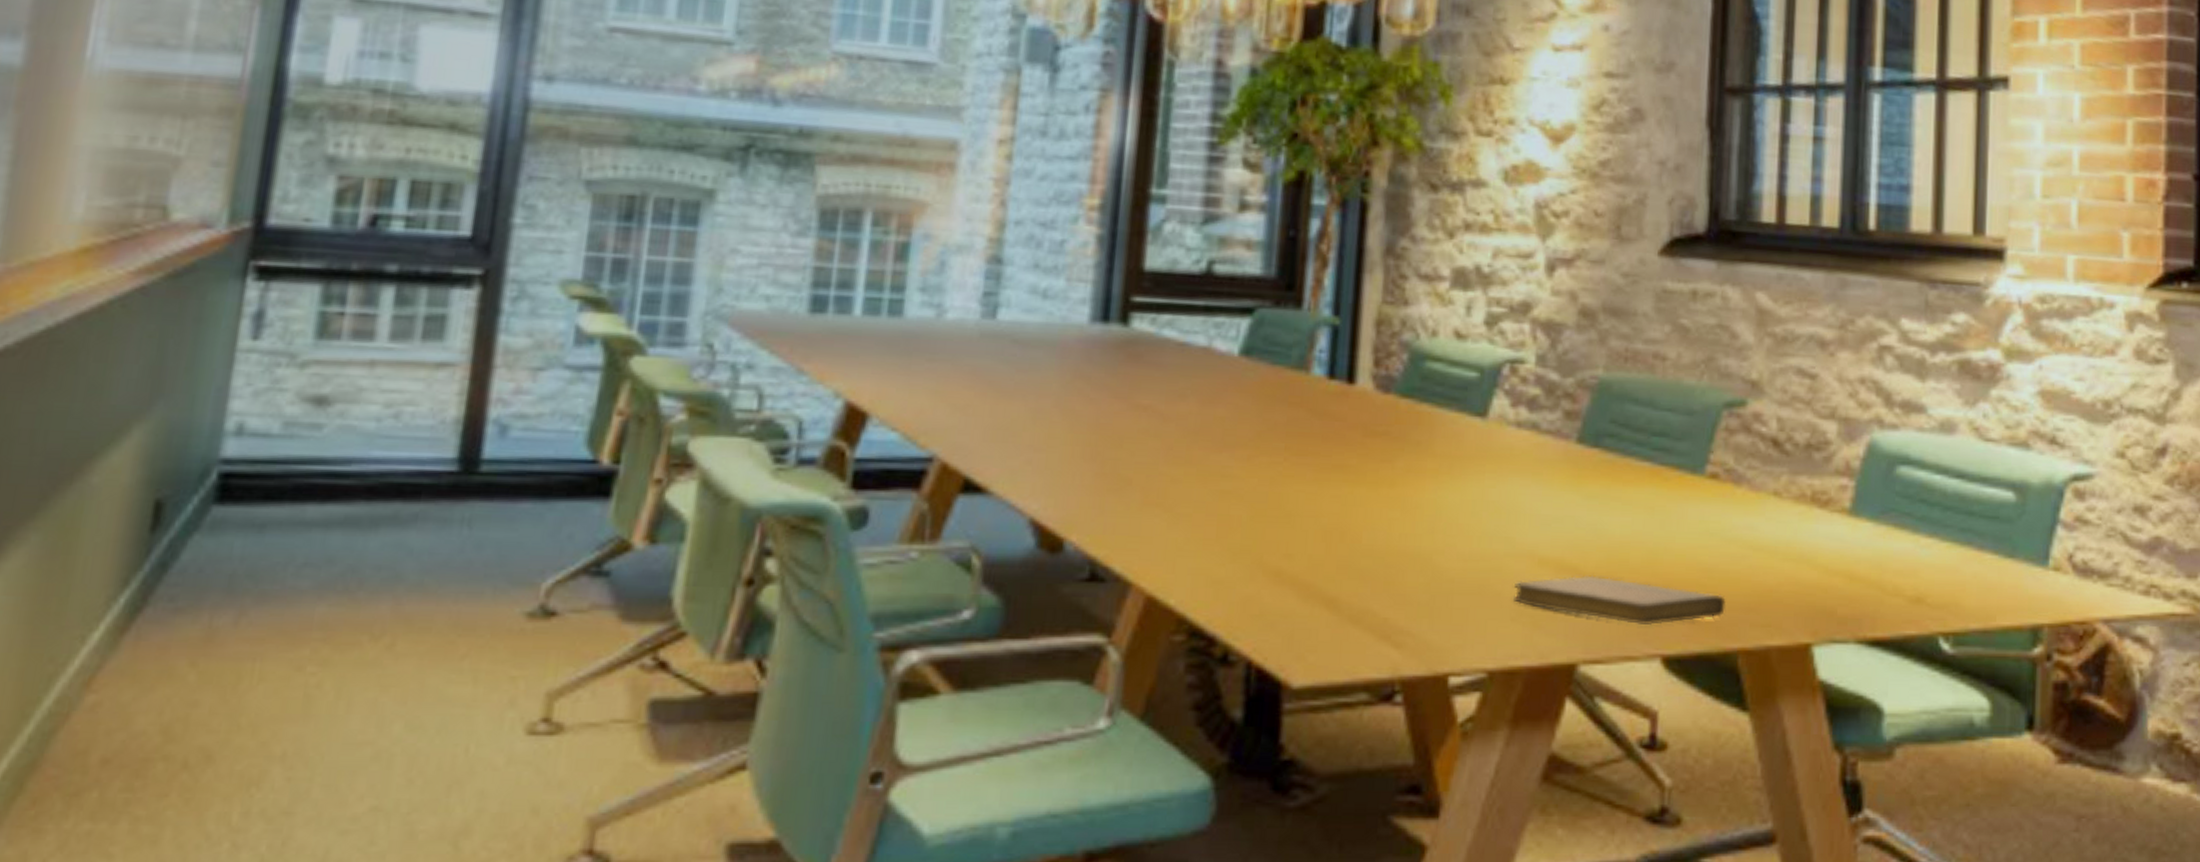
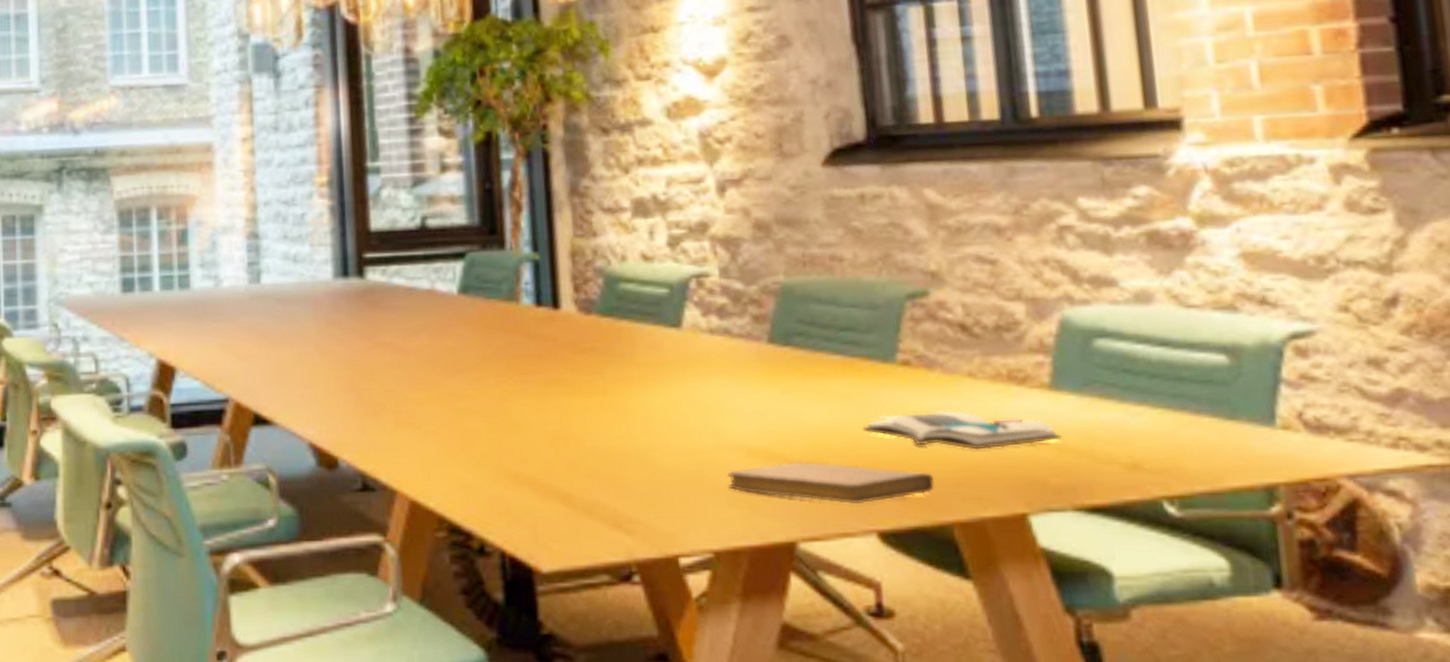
book: none [1661,529,1854,574] -> present [862,410,1062,450]

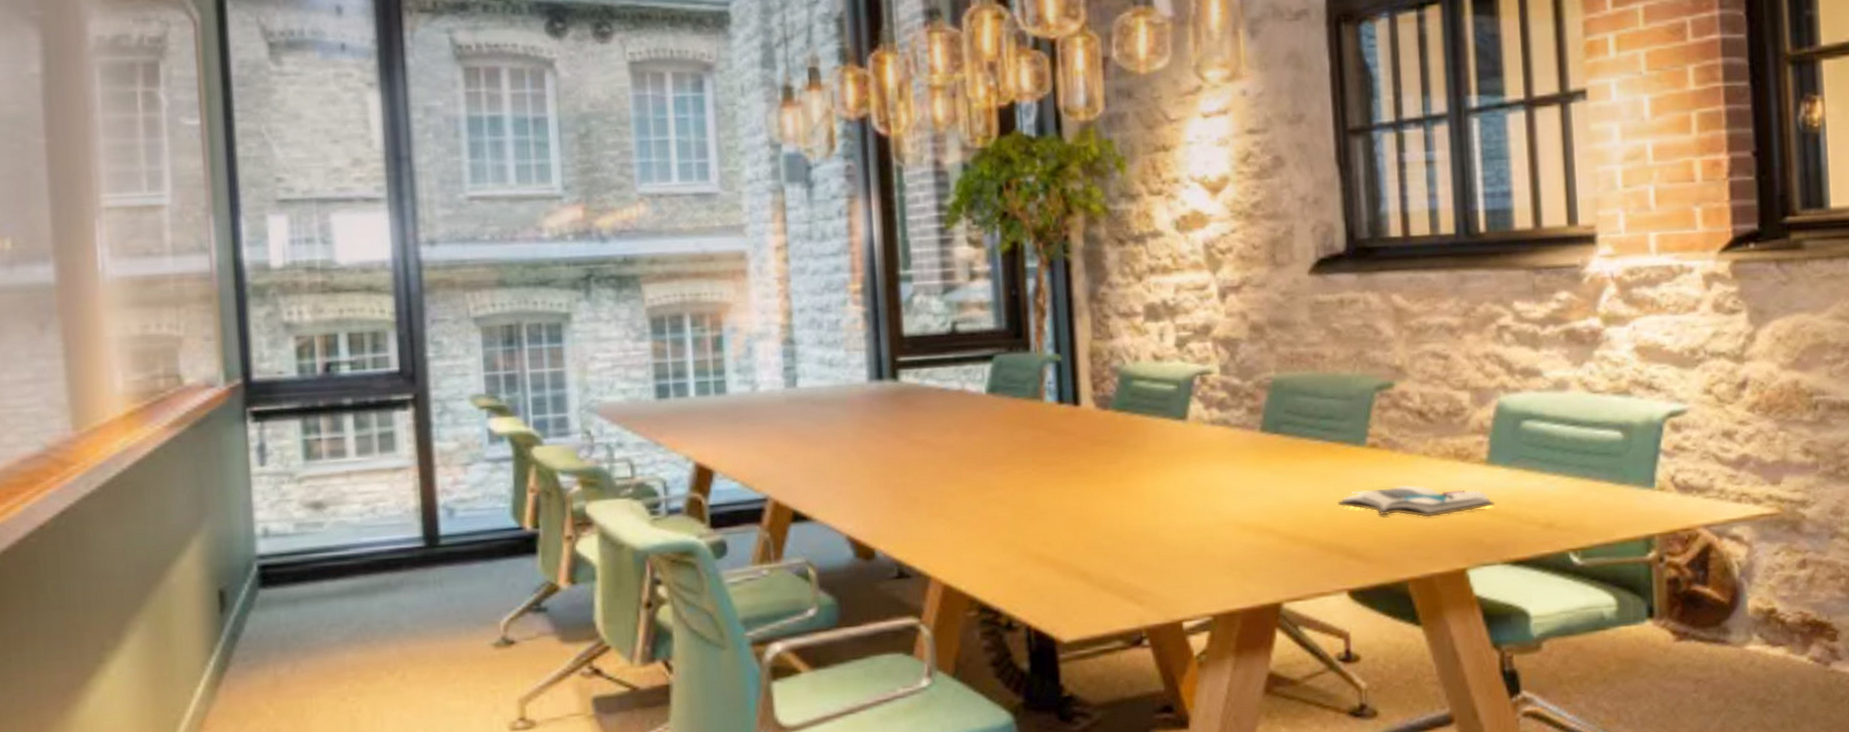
notebook: present [728,461,934,504] -> none [1225,533,1394,568]

